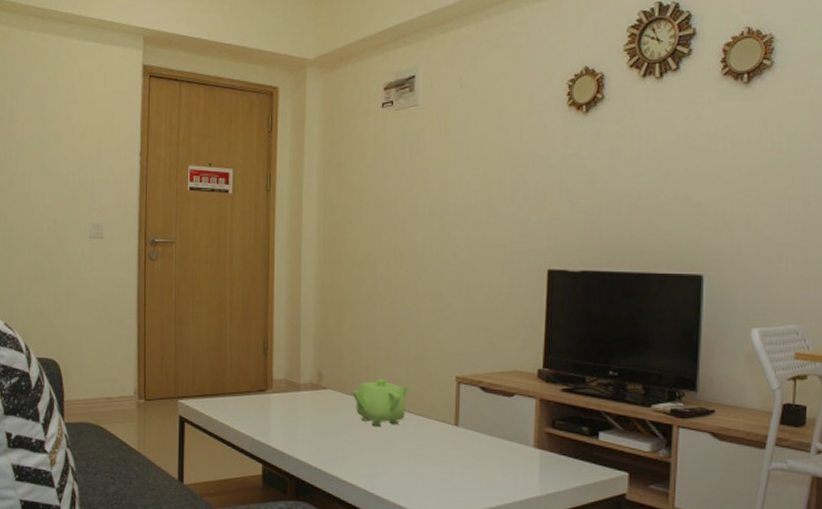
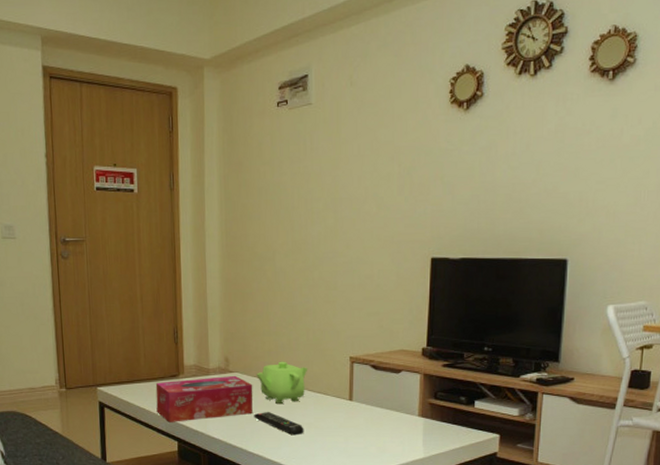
tissue box: none [241,392,348,443] -> present [155,375,253,422]
remote control: none [348,435,404,464] -> present [254,412,304,436]

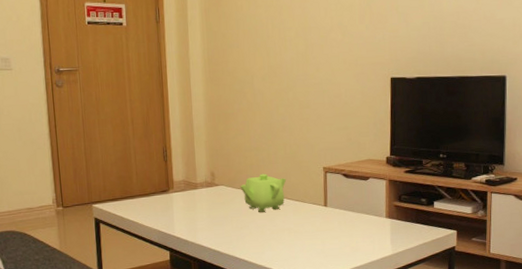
tissue box: present [155,375,253,422] -> none [147,188,238,234]
remote control: present [254,412,304,436] -> none [239,220,285,241]

